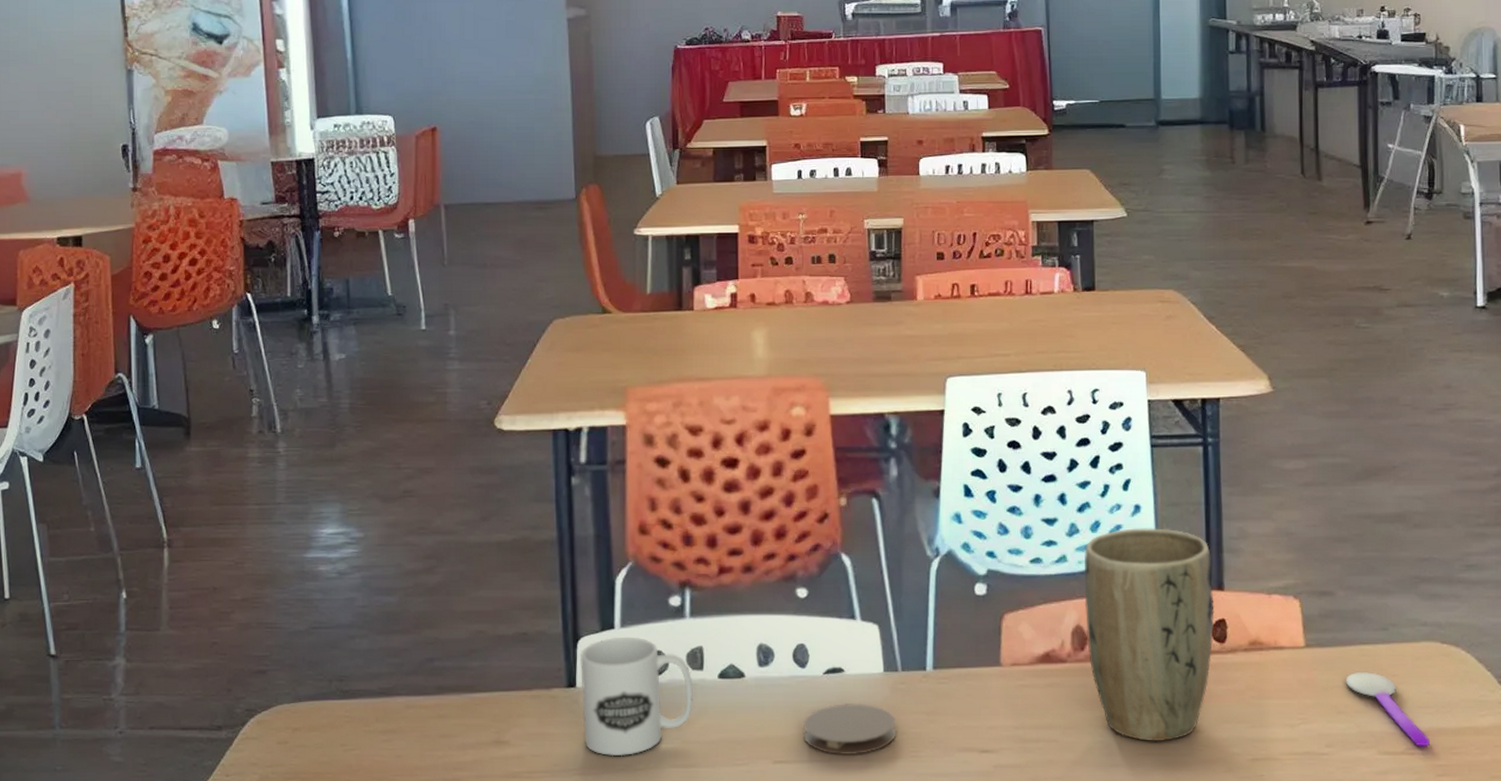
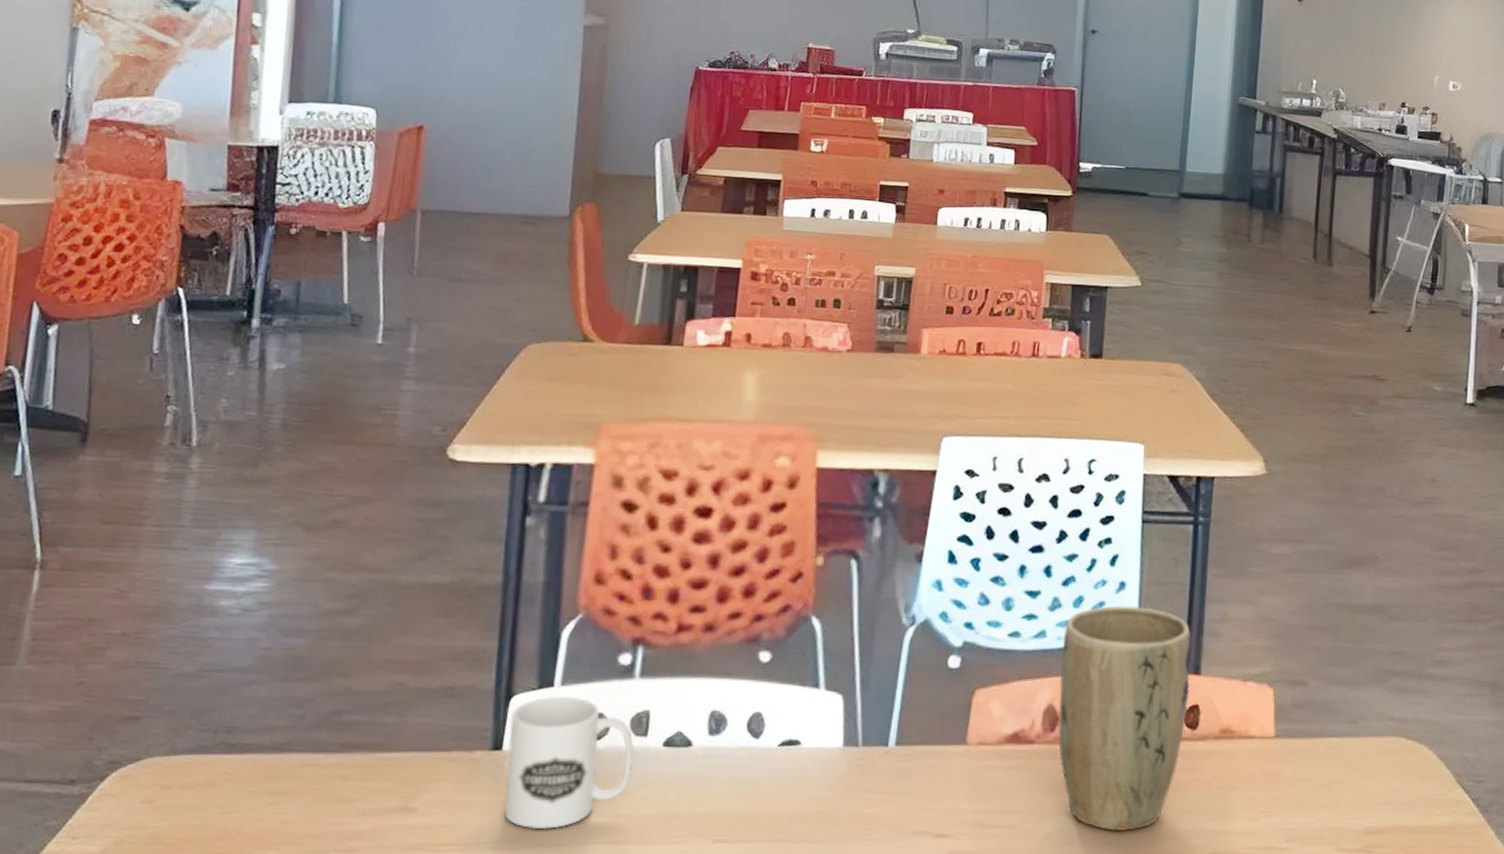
coaster: present [803,704,896,756] -> none [749,779,850,836]
spoon: present [1345,672,1430,747] -> none [1310,765,1387,845]

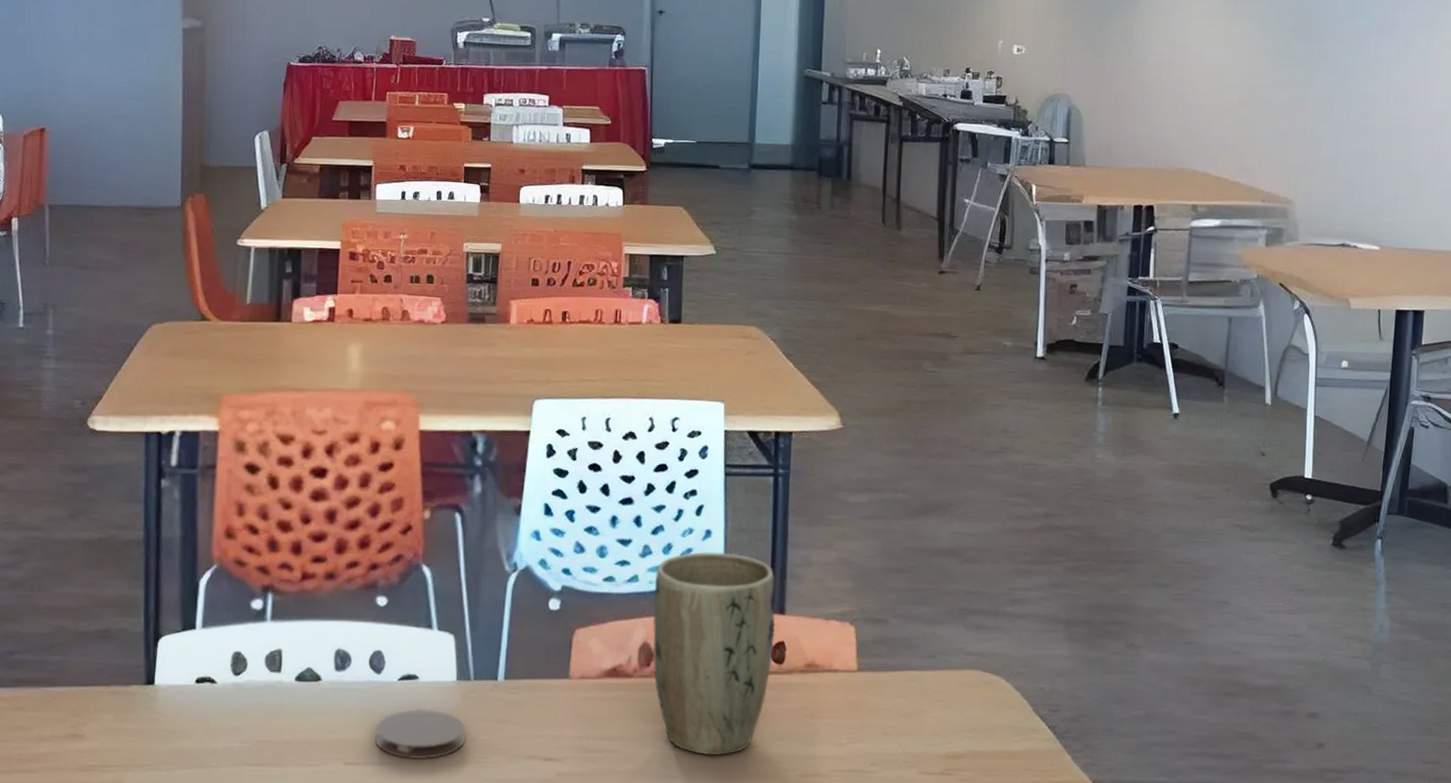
mug: present [504,695,634,830] -> none [159,637,270,754]
coaster: none [749,779,850,836] -> present [375,709,465,760]

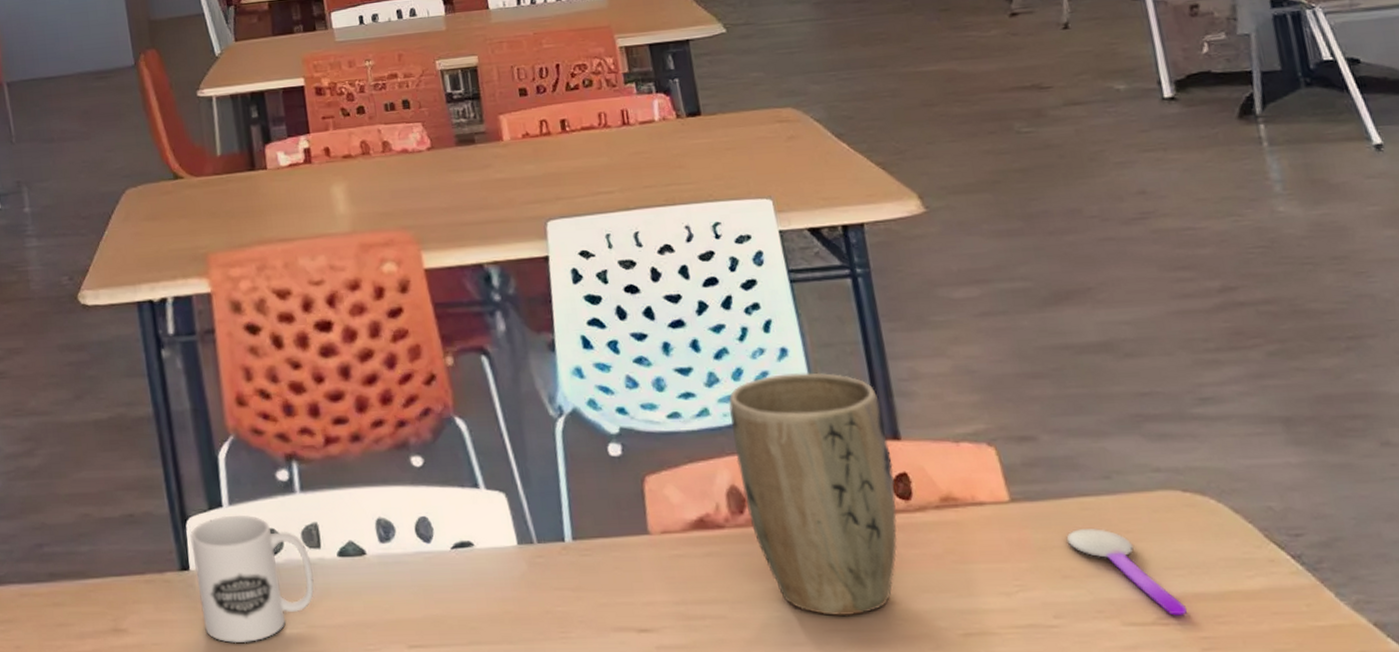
mug: none [159,637,270,754] -> present [189,515,314,644]
coaster: present [375,709,465,760] -> none [436,580,541,638]
spoon: none [892,696,967,768] -> present [1066,528,1187,616]

